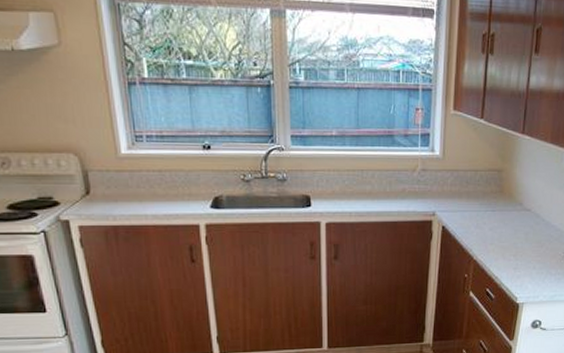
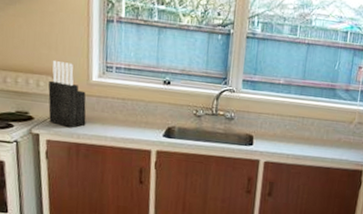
knife block: none [70,135,121,208] -> present [48,61,87,127]

